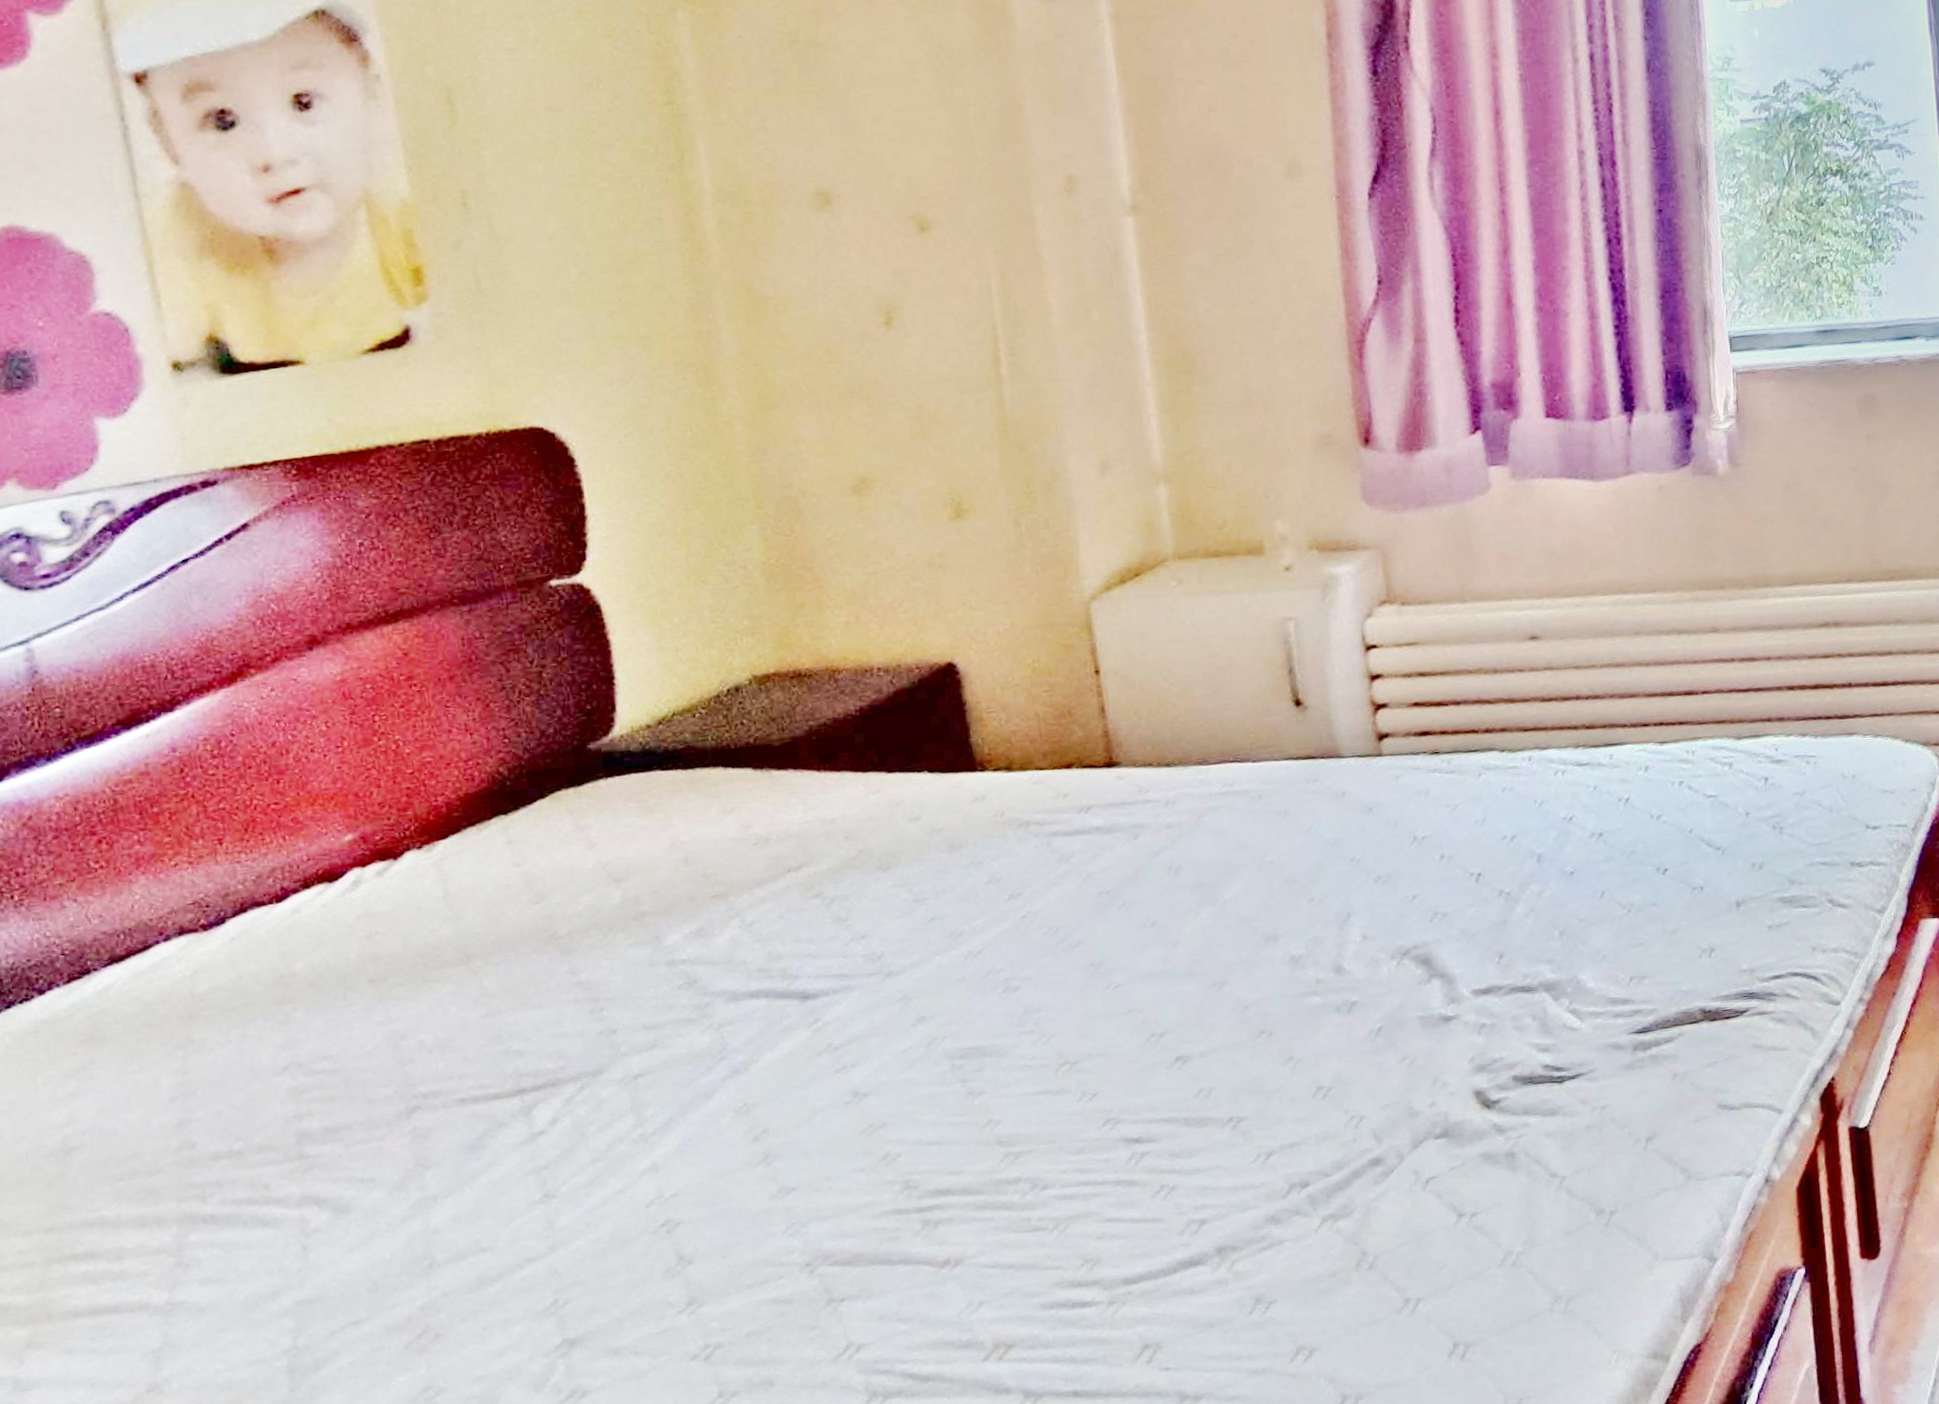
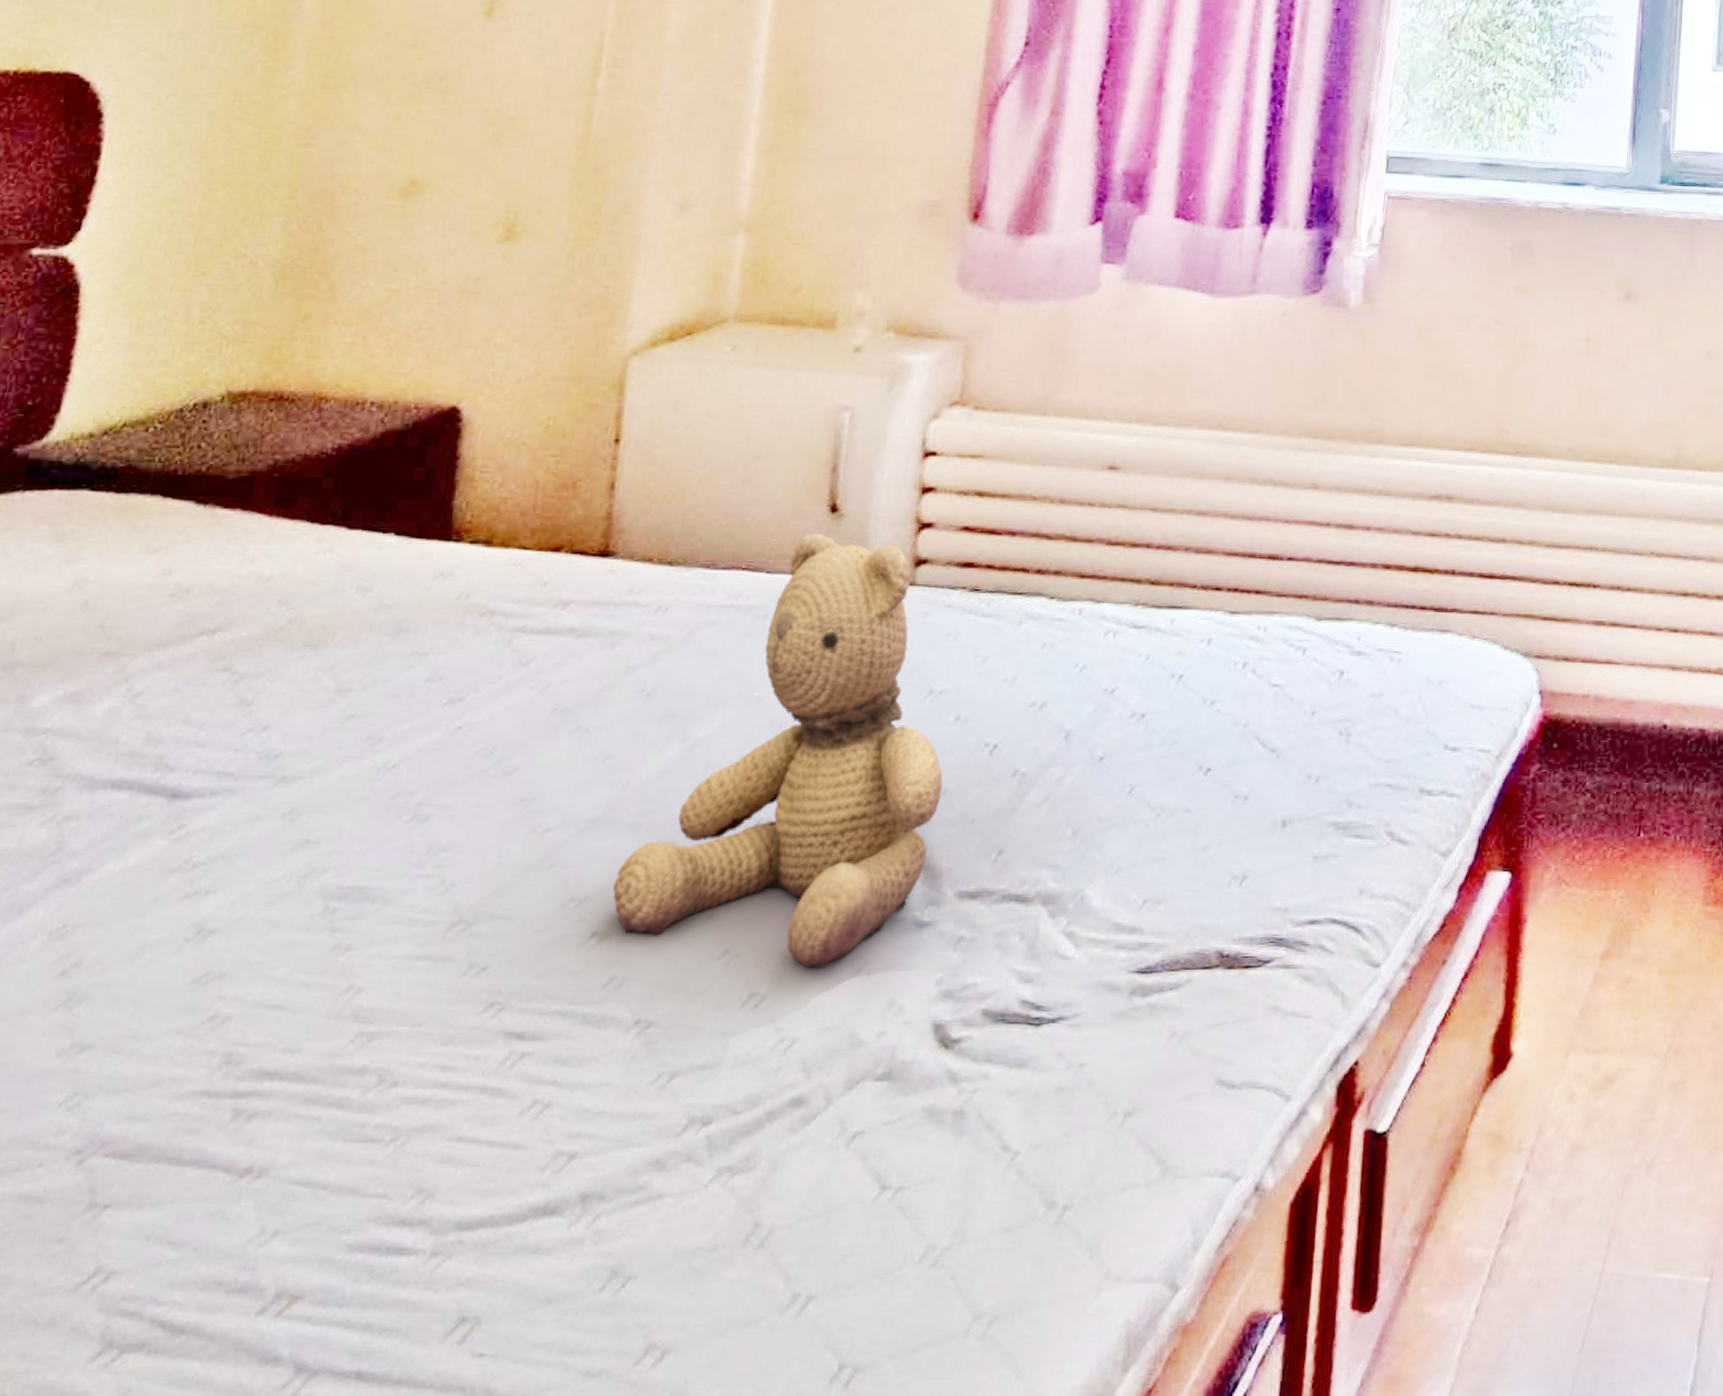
teddy bear: none [1184,724,1442,1063] -> present [613,533,943,969]

